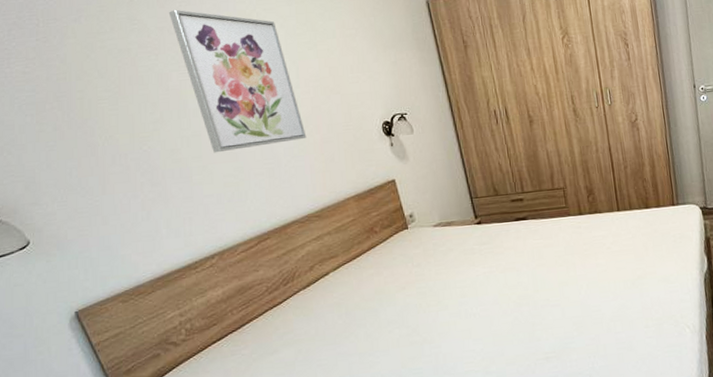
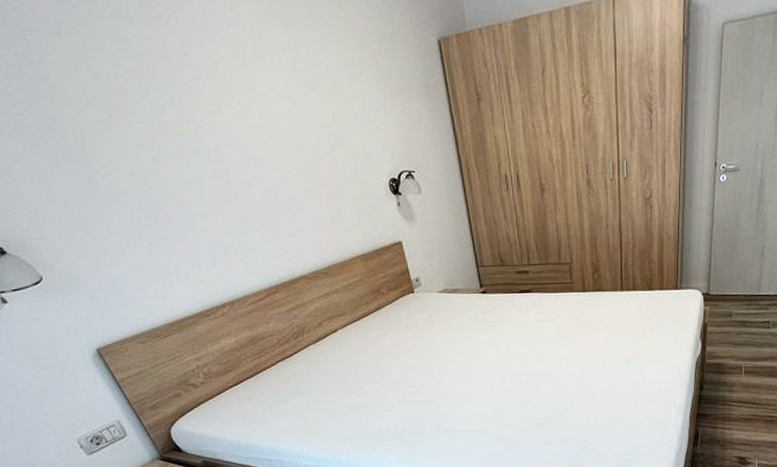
wall art: present [168,9,307,153] -> none [155,29,312,199]

